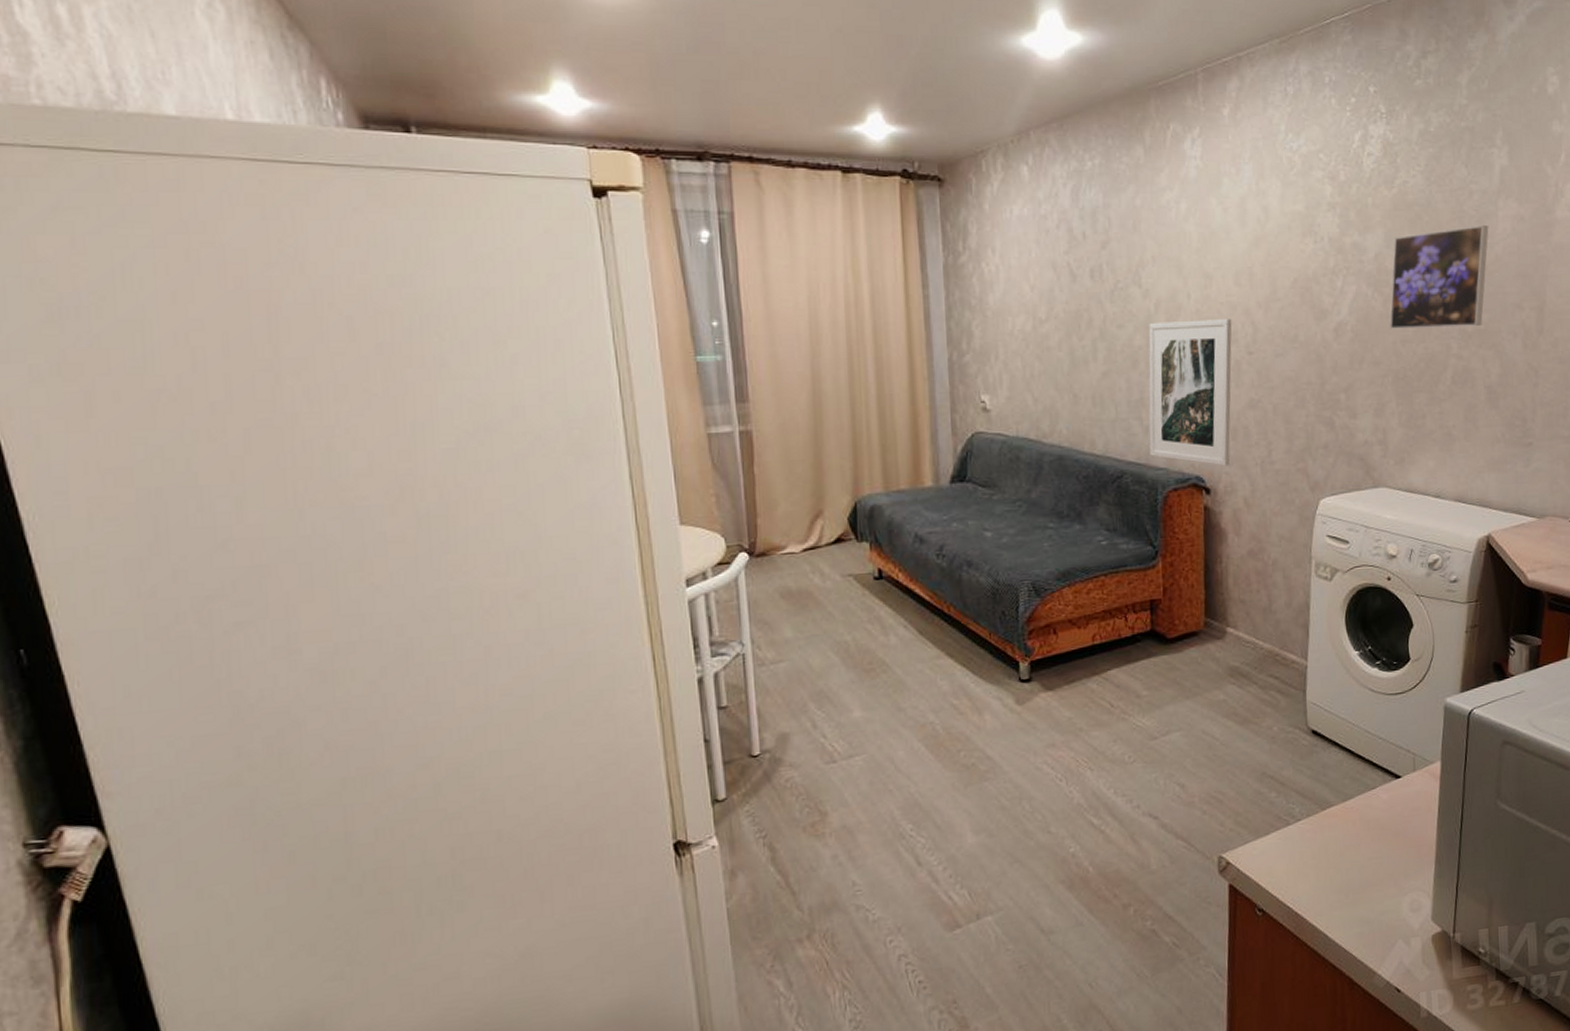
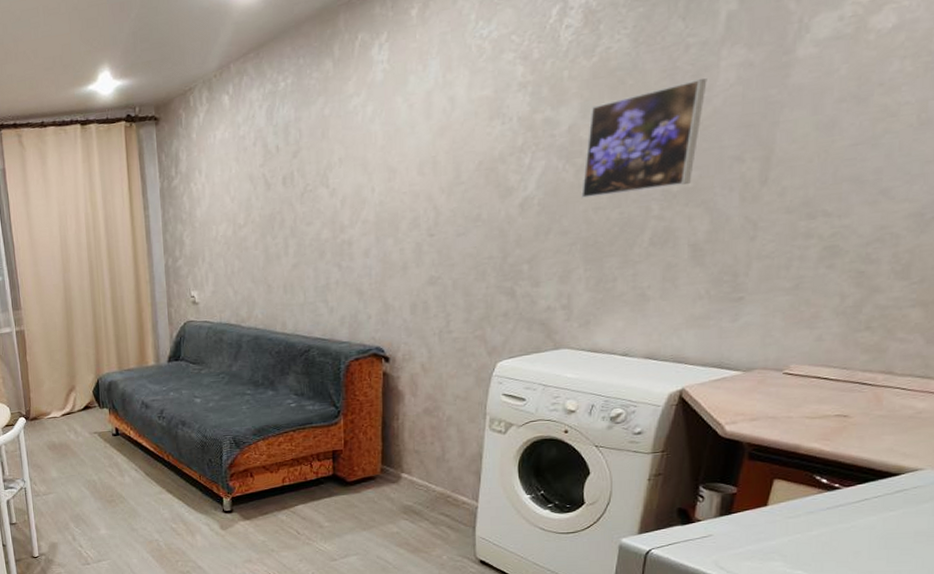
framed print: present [1148,319,1232,466] -> none [333,206,415,338]

